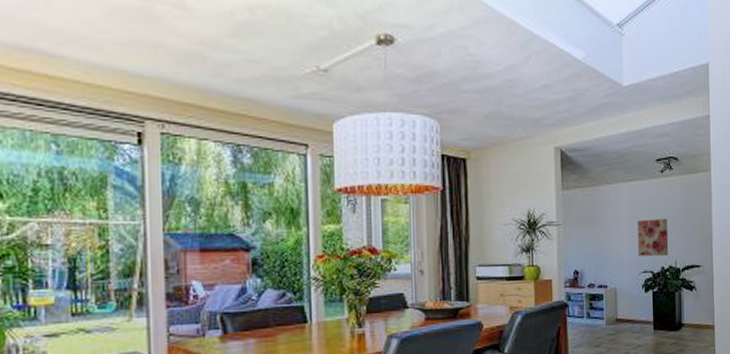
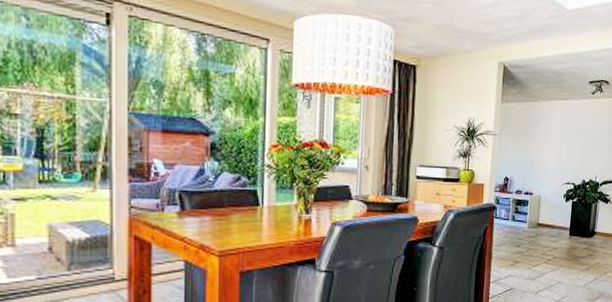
wall art: present [637,219,669,256] -> none [563,136,594,170]

